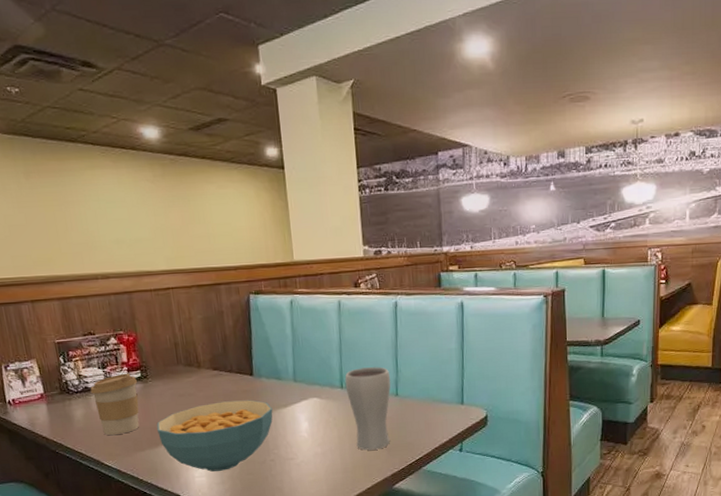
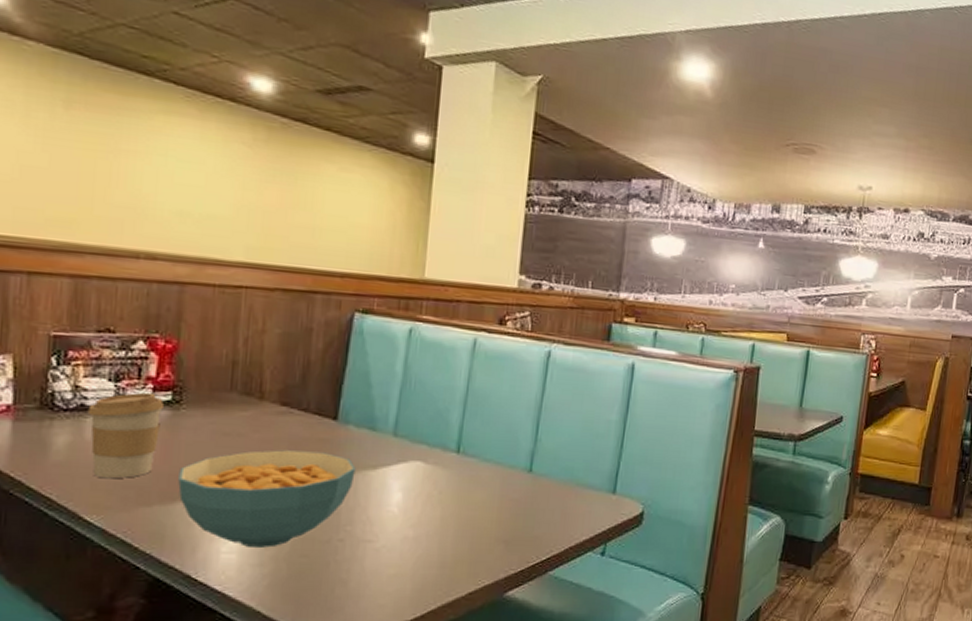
drinking glass: present [344,367,391,451] -> none [462,429,526,541]

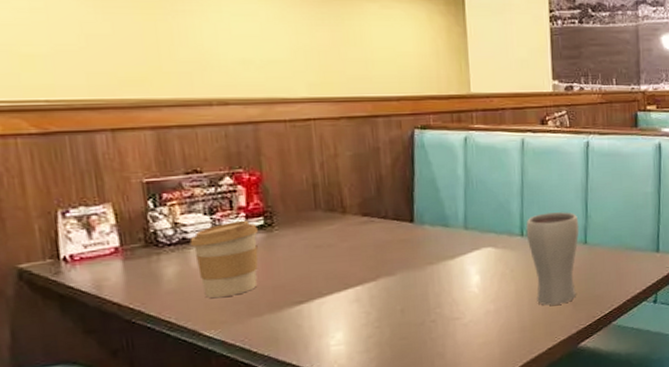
cereal bowl: present [178,450,356,548] -> none [281,250,437,338]
drinking glass: none [462,429,526,541] -> present [526,212,580,306]

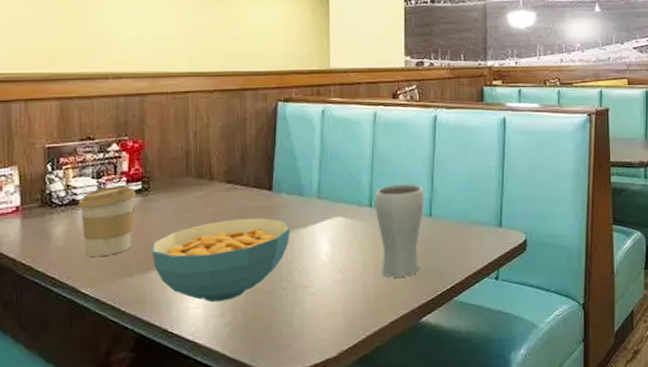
cereal bowl: none [281,250,437,338] -> present [152,218,290,302]

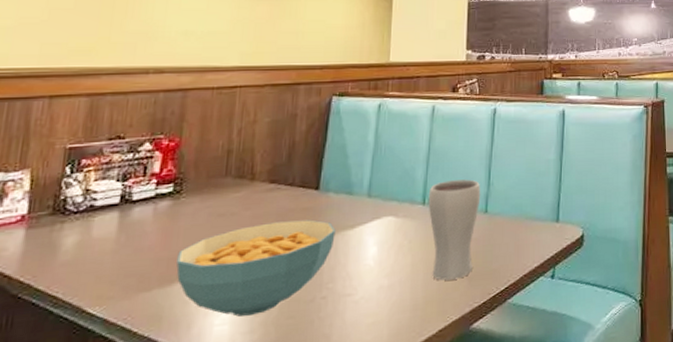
coffee cup: present [78,184,137,258] -> none [96,187,167,271]

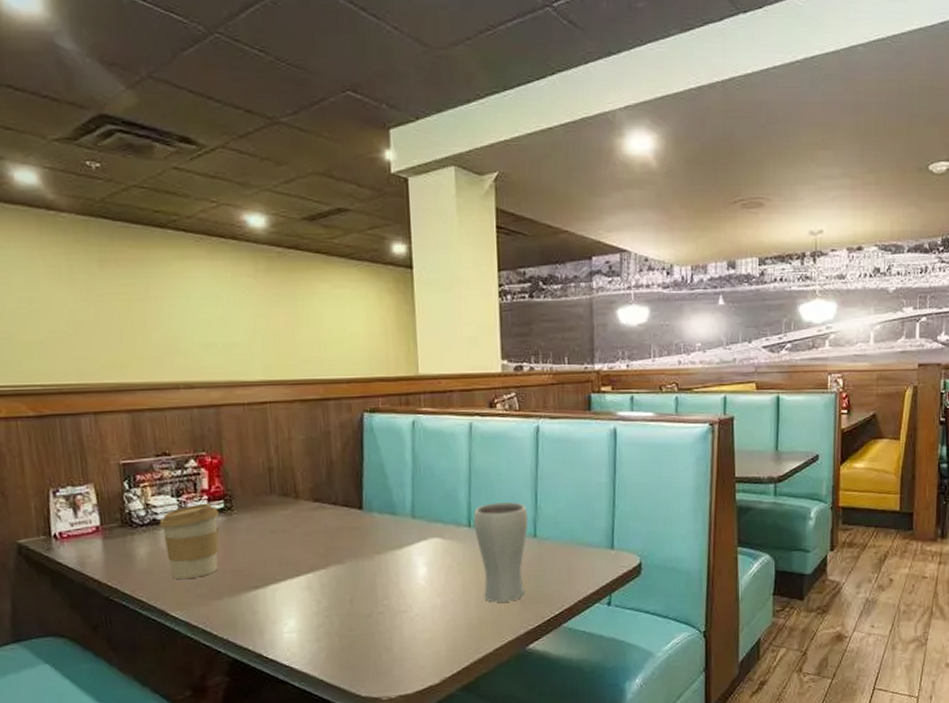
coffee cup: none [96,187,167,271] -> present [159,503,220,580]
cereal bowl: present [176,219,336,317] -> none [239,538,385,626]

